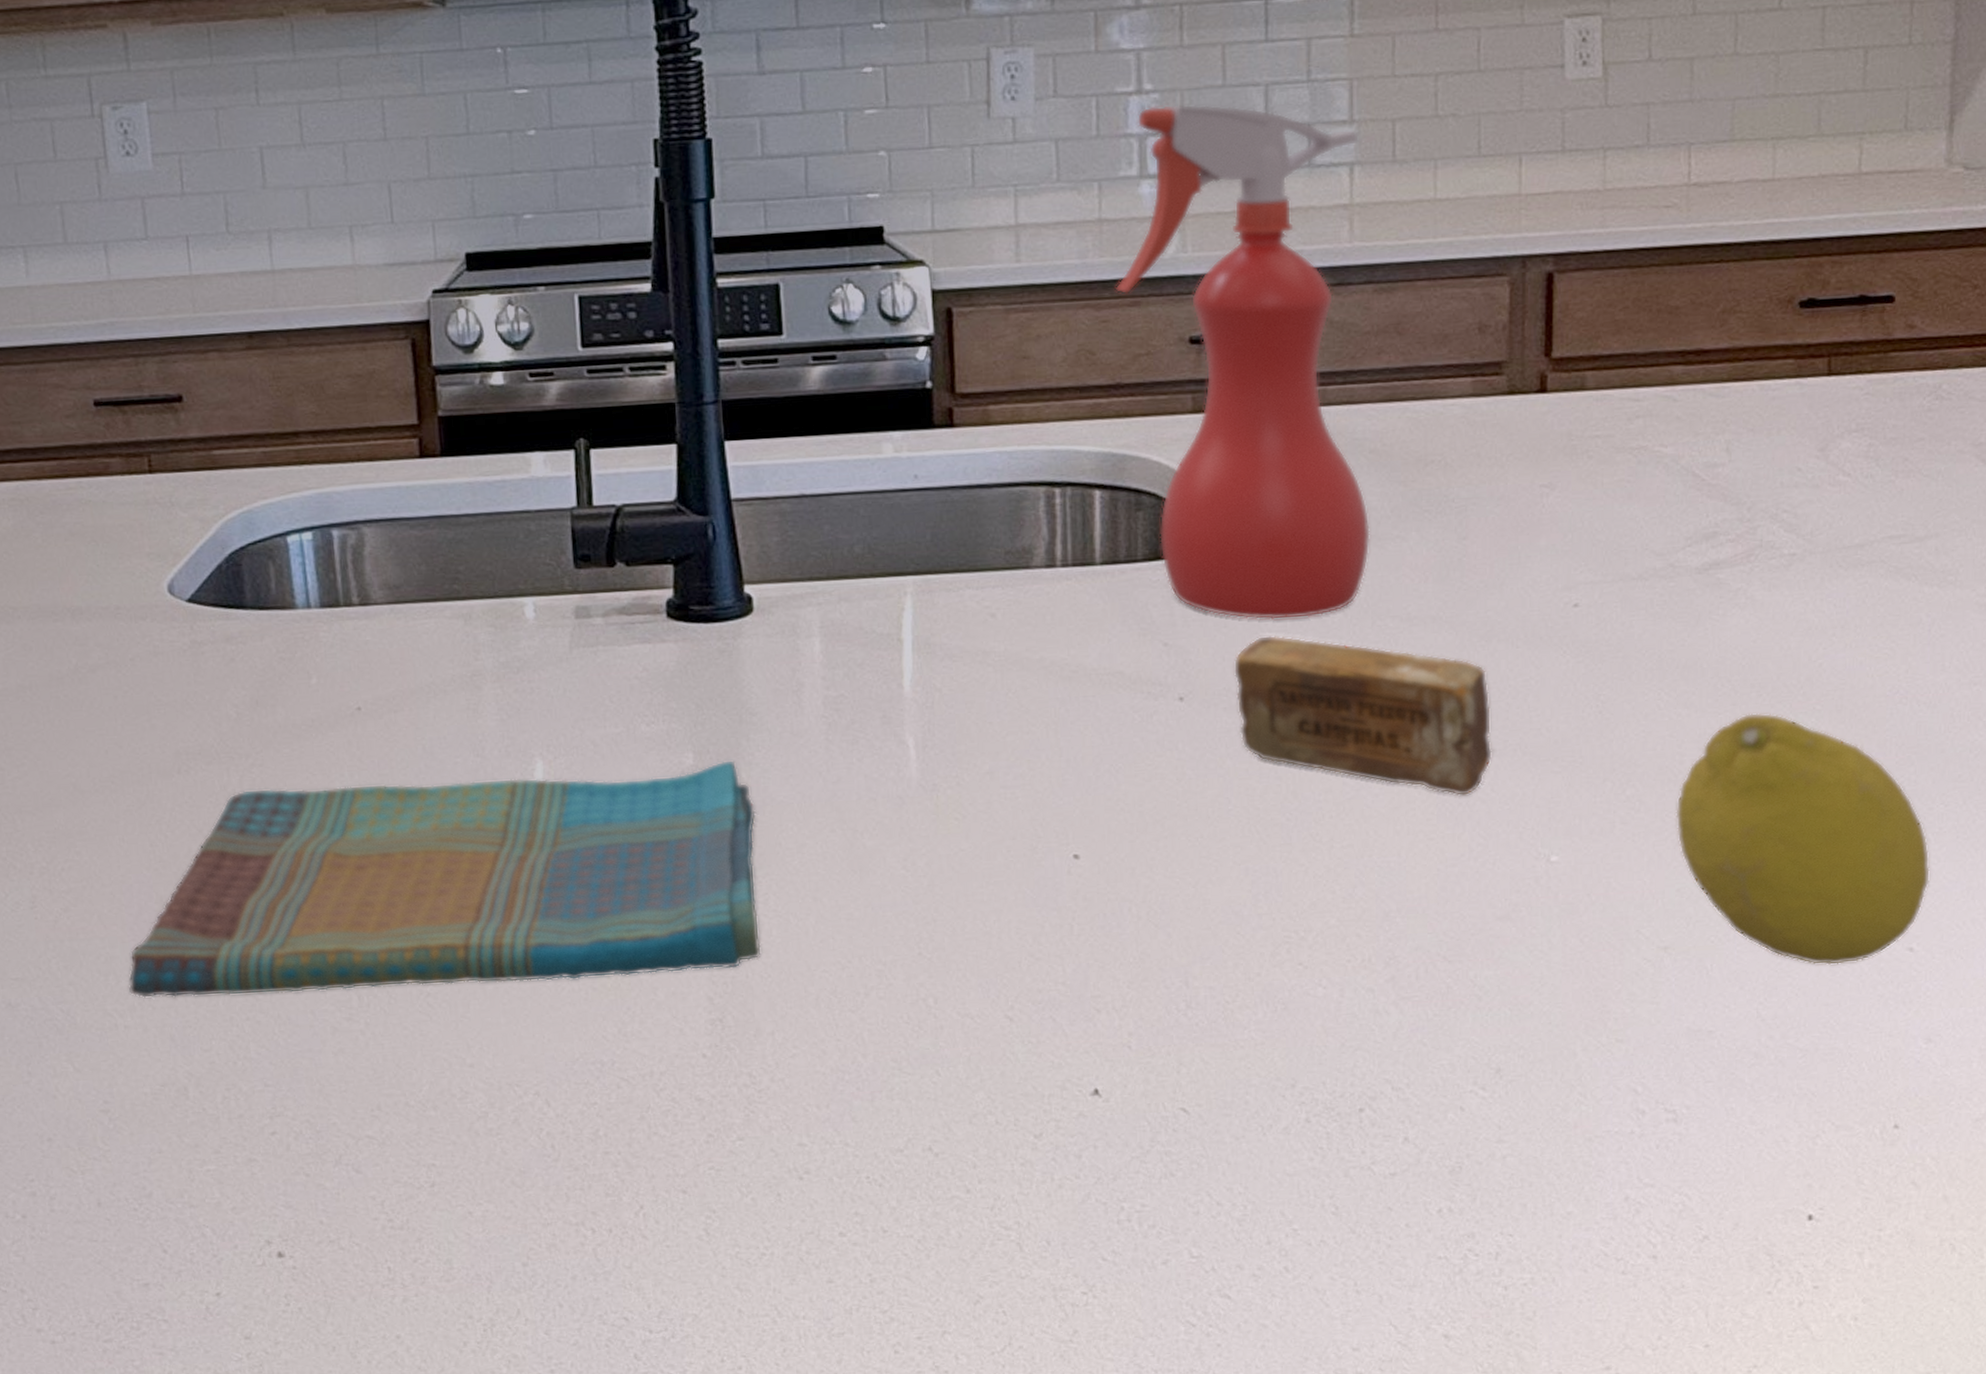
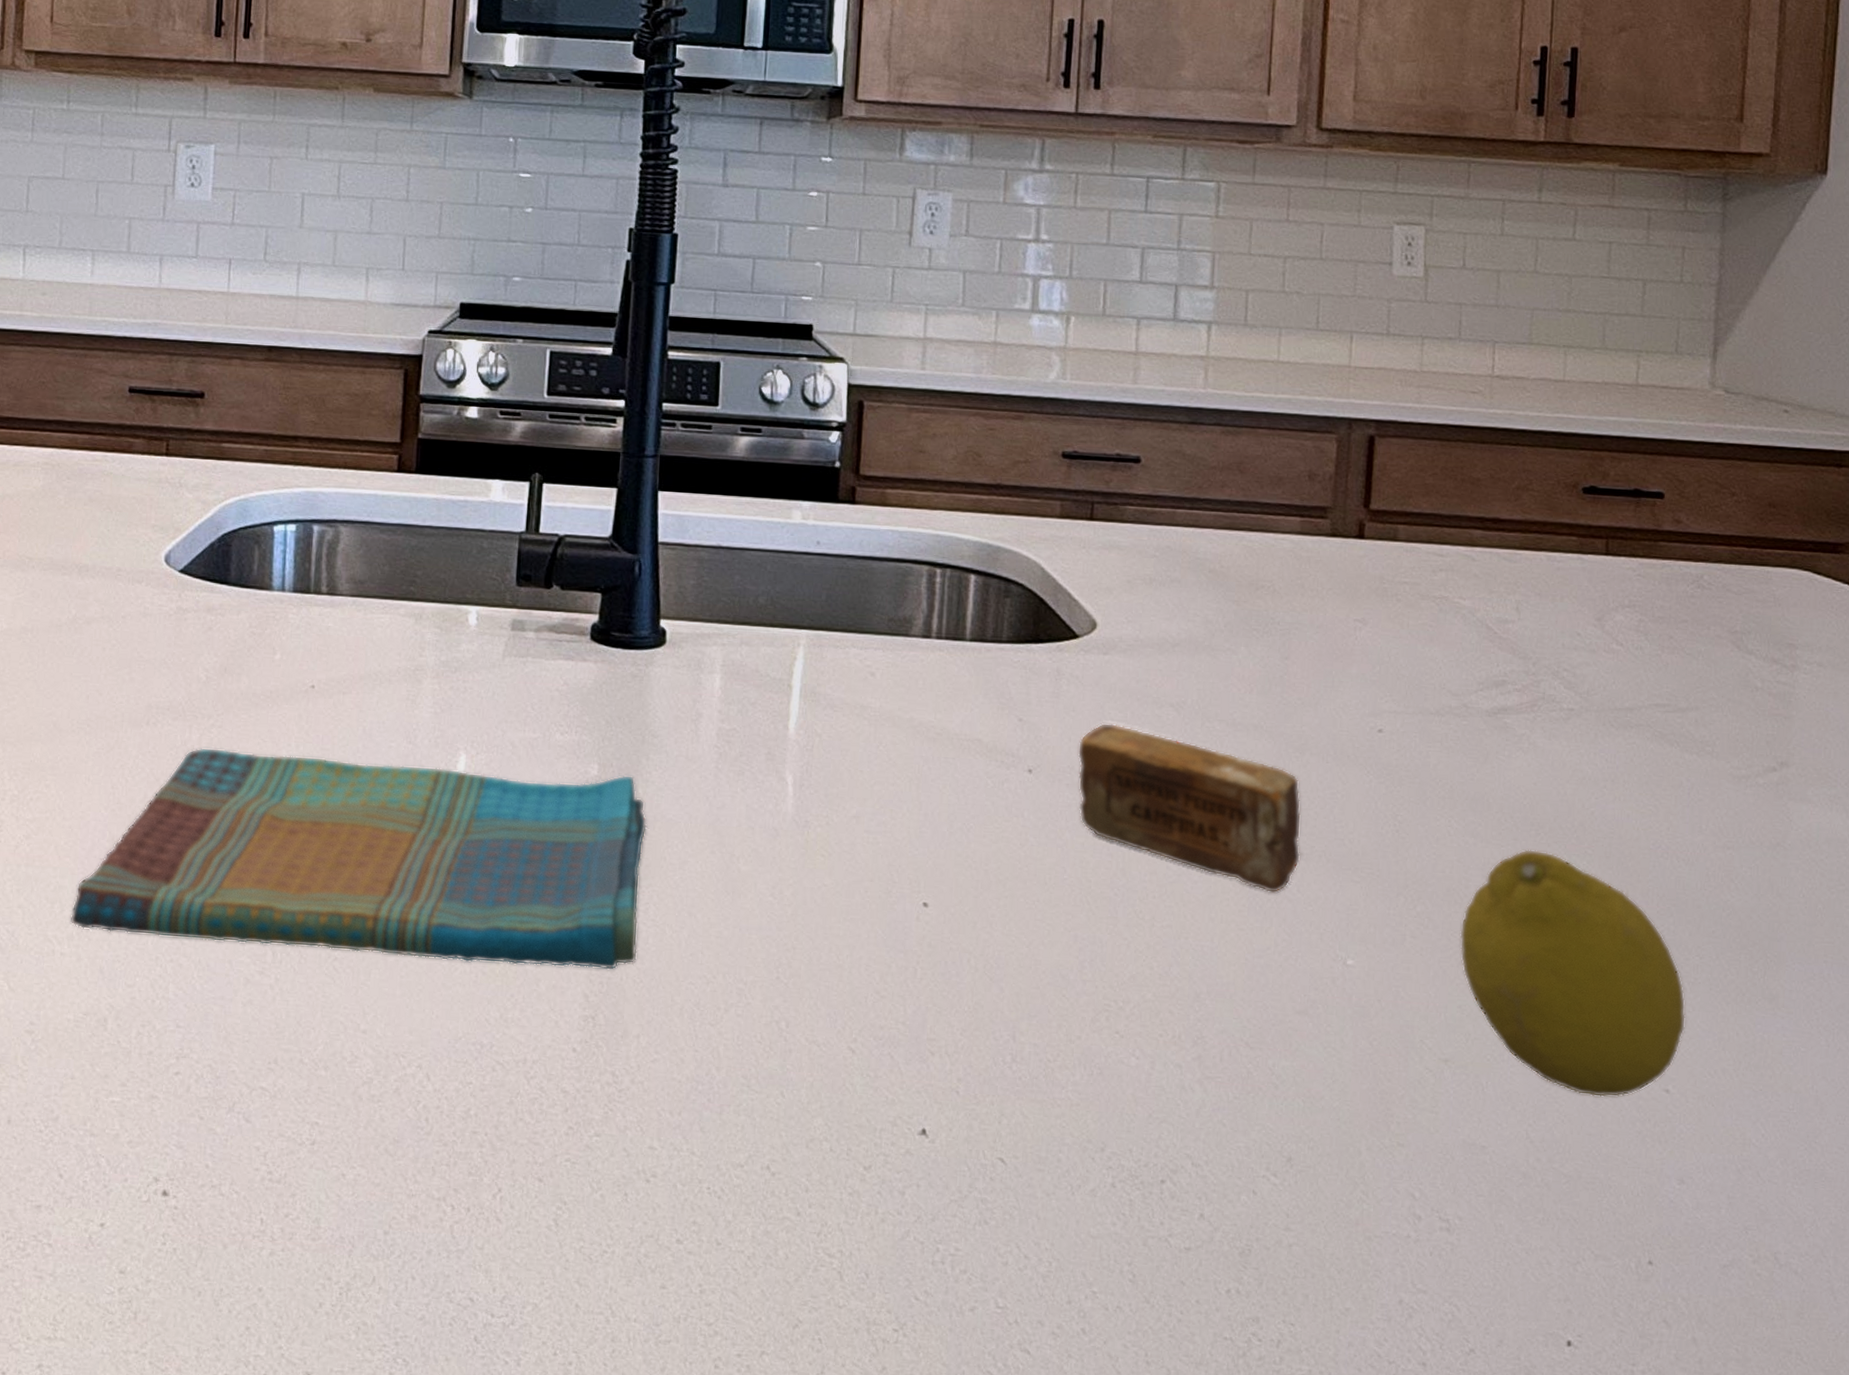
spray bottle: present [1115,103,1370,620] -> none [1002,253,1217,712]

